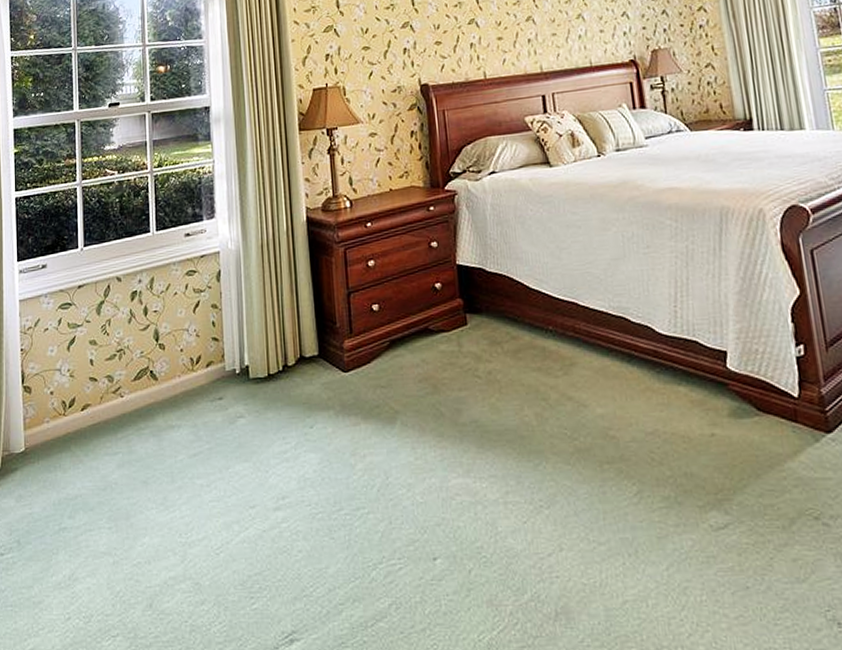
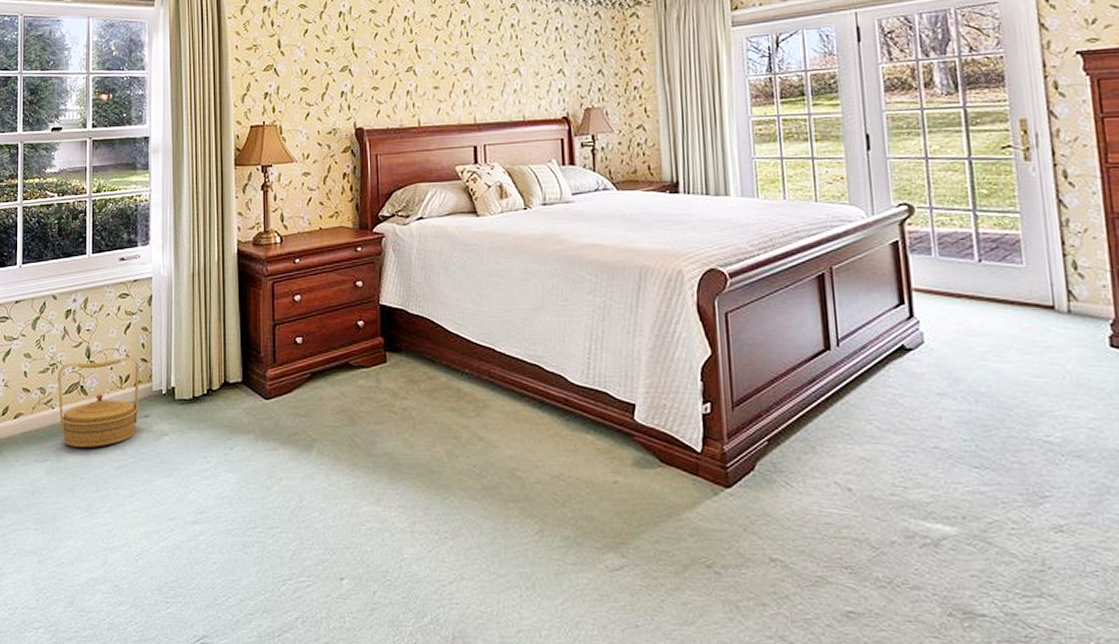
basket: none [125,336,212,437] -> present [57,357,139,447]

